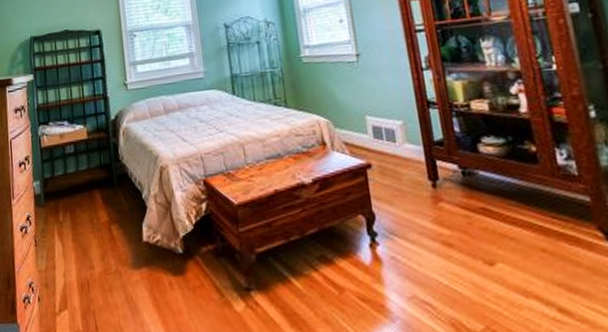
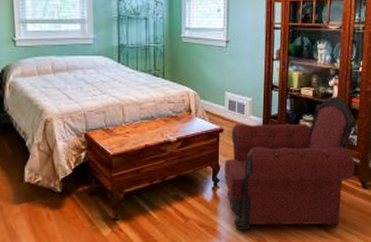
armchair: none [380,107,586,308] -> present [223,96,357,230]

